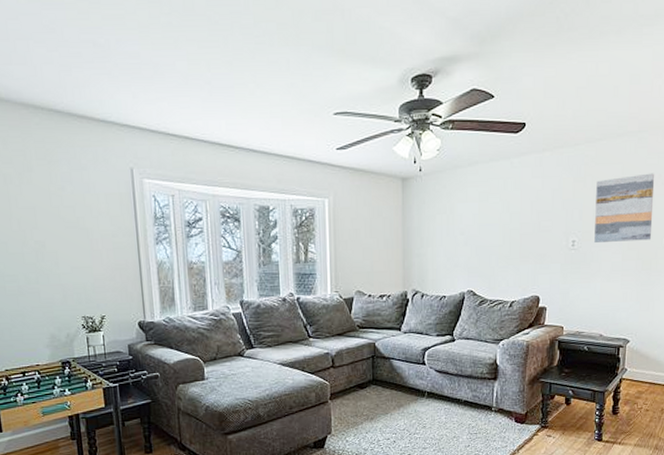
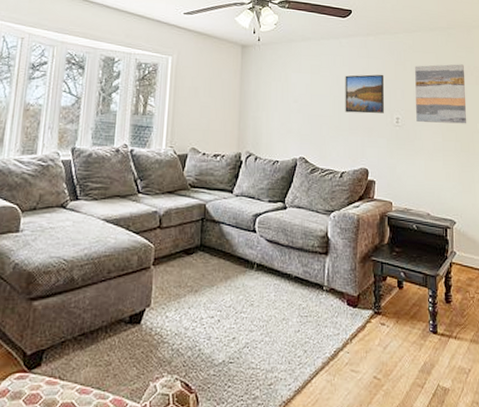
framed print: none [516,194,560,240] -> present [345,74,384,114]

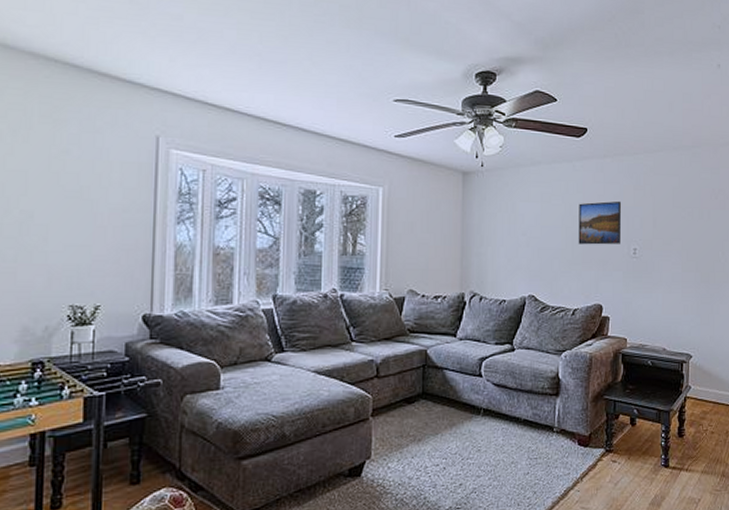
wall art: present [415,64,467,124] -> none [655,187,709,253]

